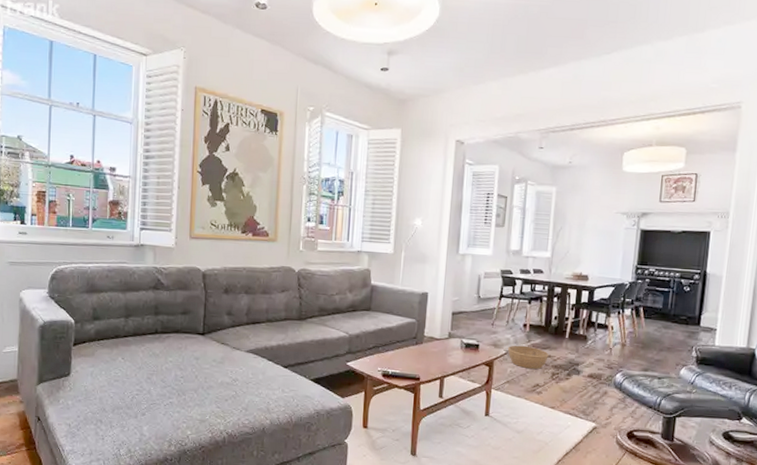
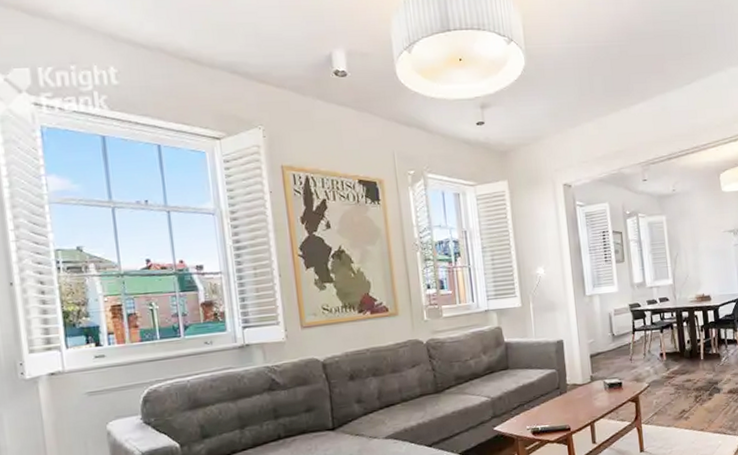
basket: present [507,345,549,370] -> none [649,374,689,397]

